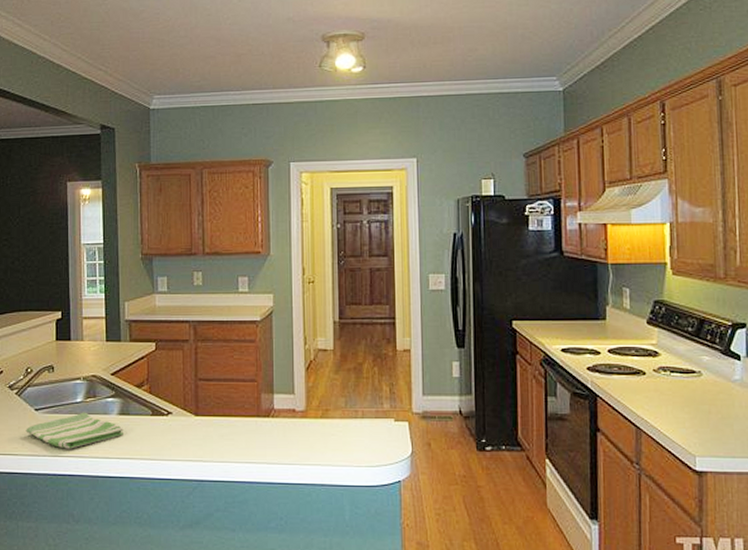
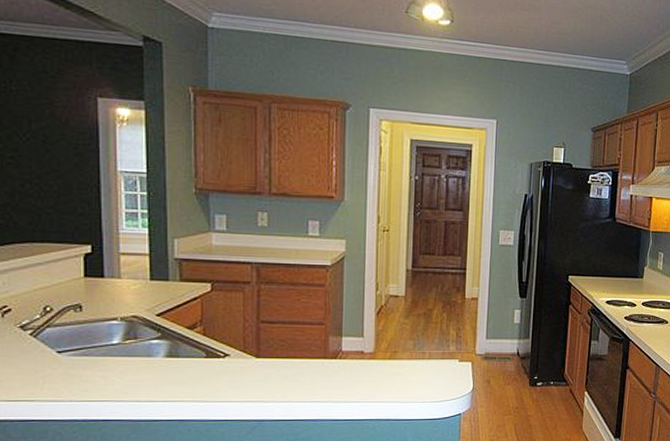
dish towel: present [26,412,123,449] -> none [45,354,171,393]

